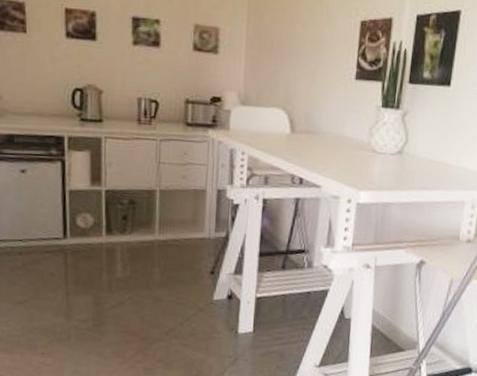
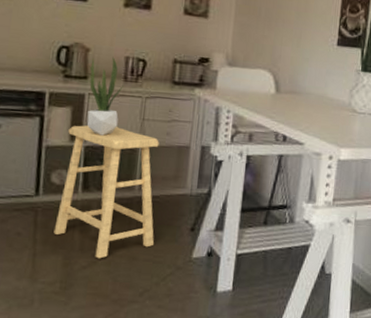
stool: none [83,169,177,299] -> present [54,125,159,259]
potted plant: none [103,98,138,180] -> present [86,56,123,136]

